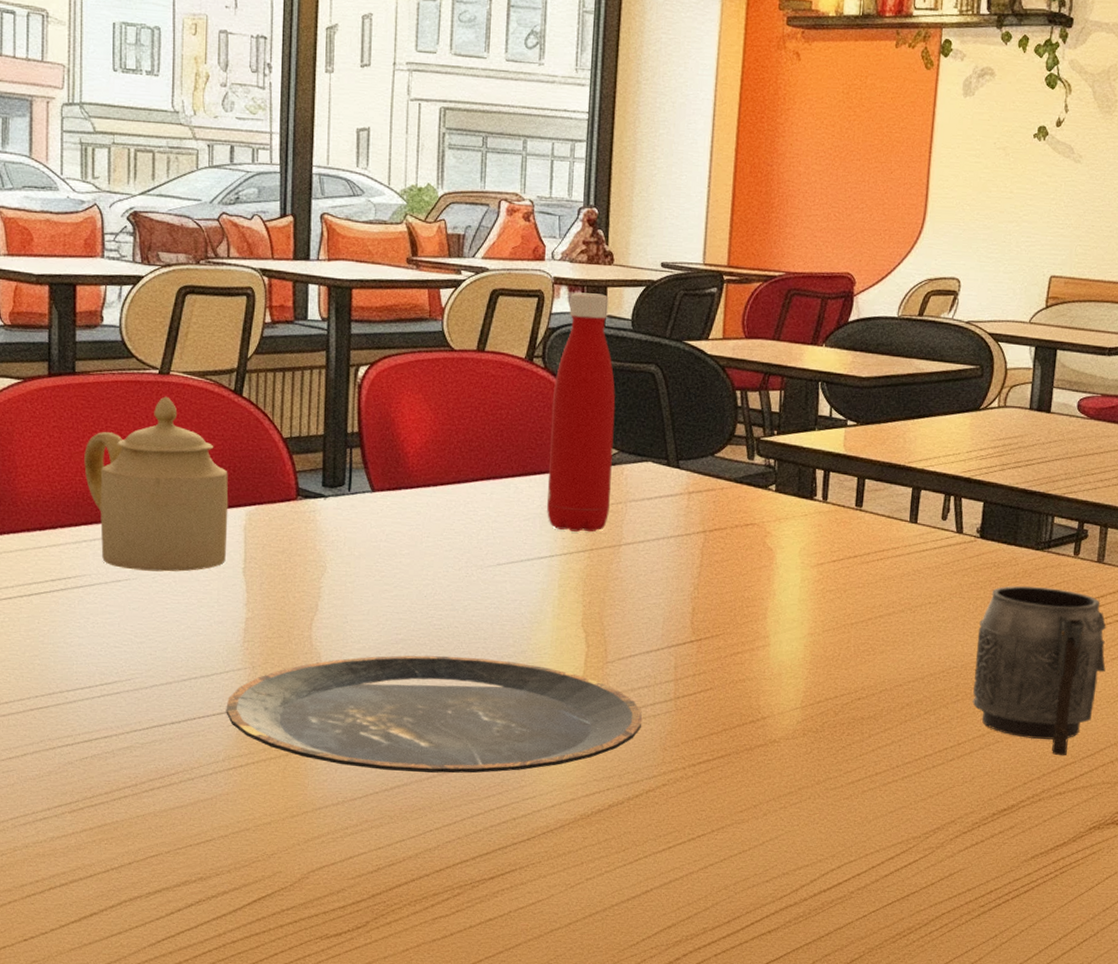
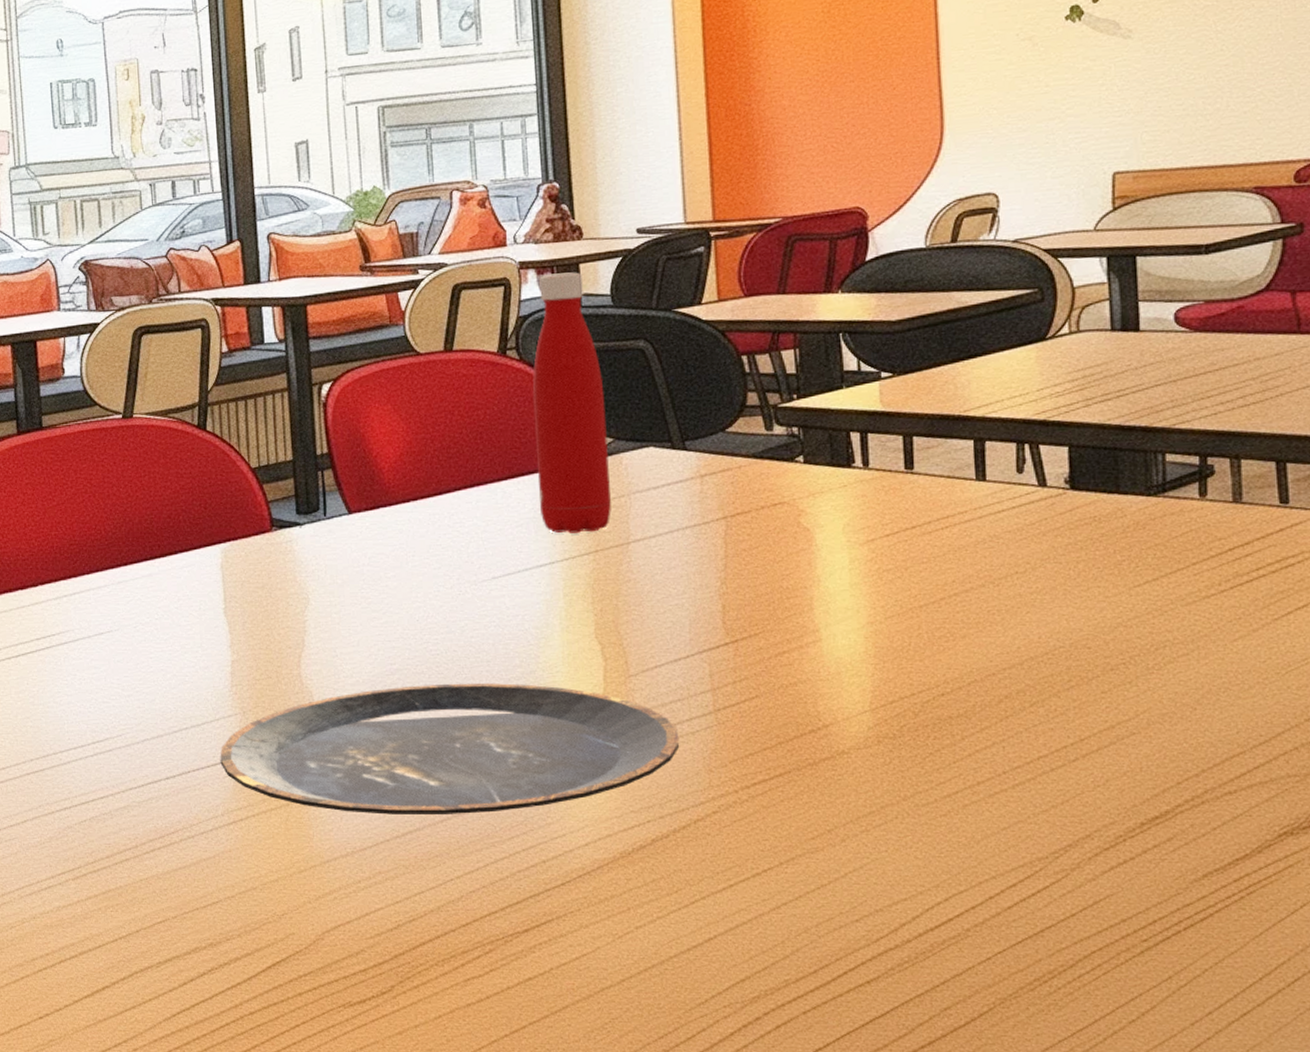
sugar bowl: present [84,396,229,572] -> none [57,440,205,621]
mug: present [972,585,1106,756] -> none [1085,539,1267,746]

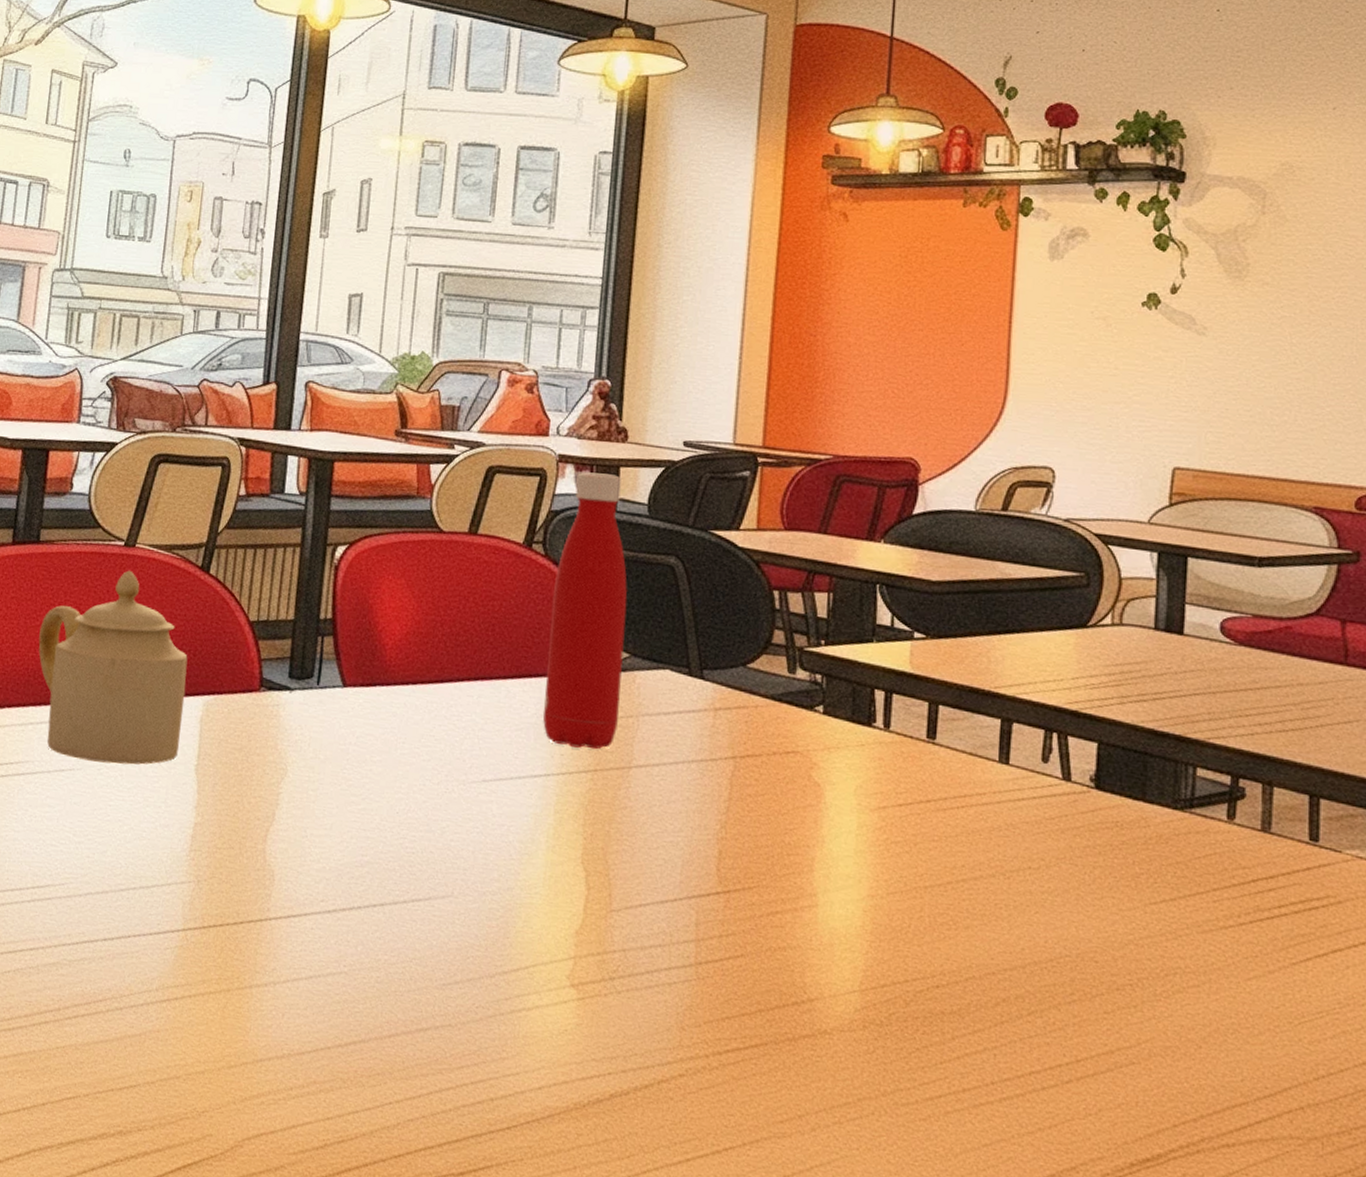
sugar bowl: none [57,440,205,621] -> present [38,570,188,765]
plate: present [220,683,680,815] -> none [164,879,654,1038]

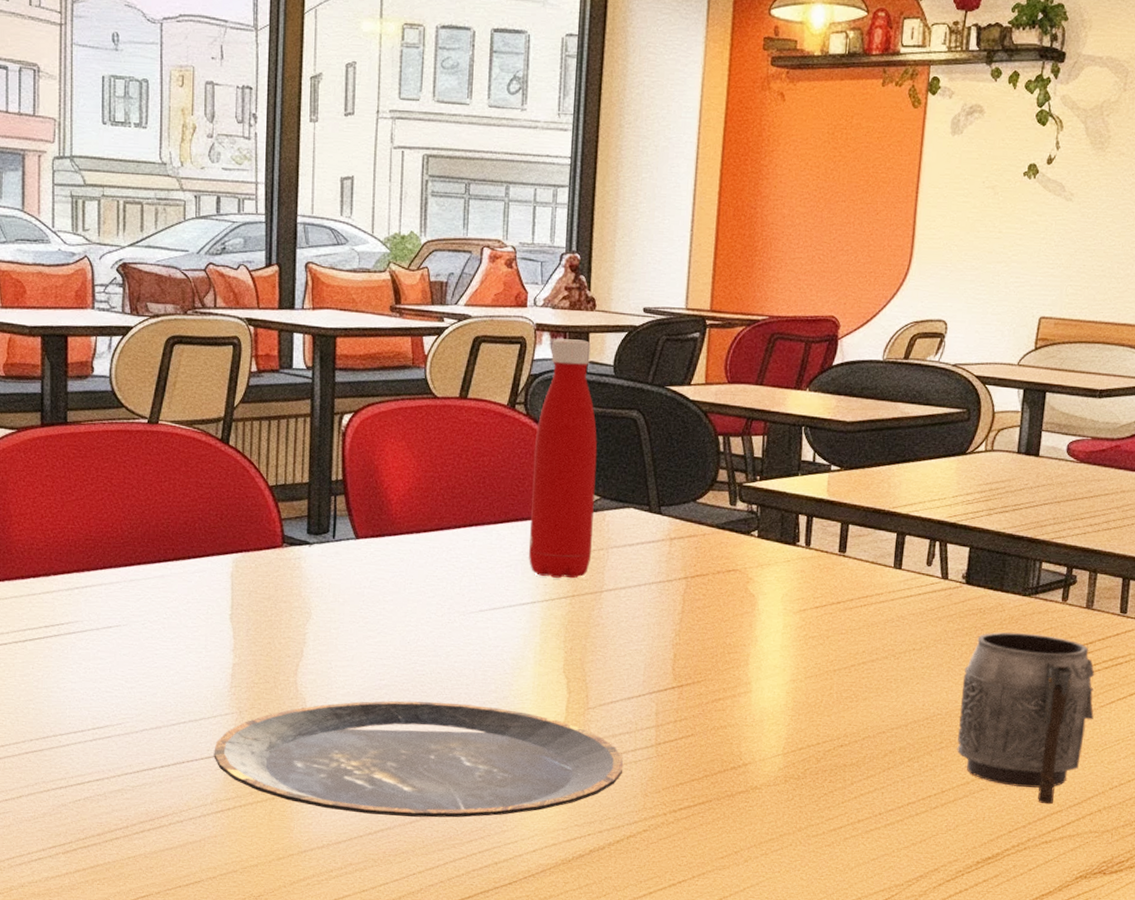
sugar bowl: present [38,570,188,765] -> none [76,445,216,618]
plate: none [164,879,654,1038] -> present [214,700,624,818]
mug: none [1094,853,1283,1093] -> present [957,632,1095,805]

